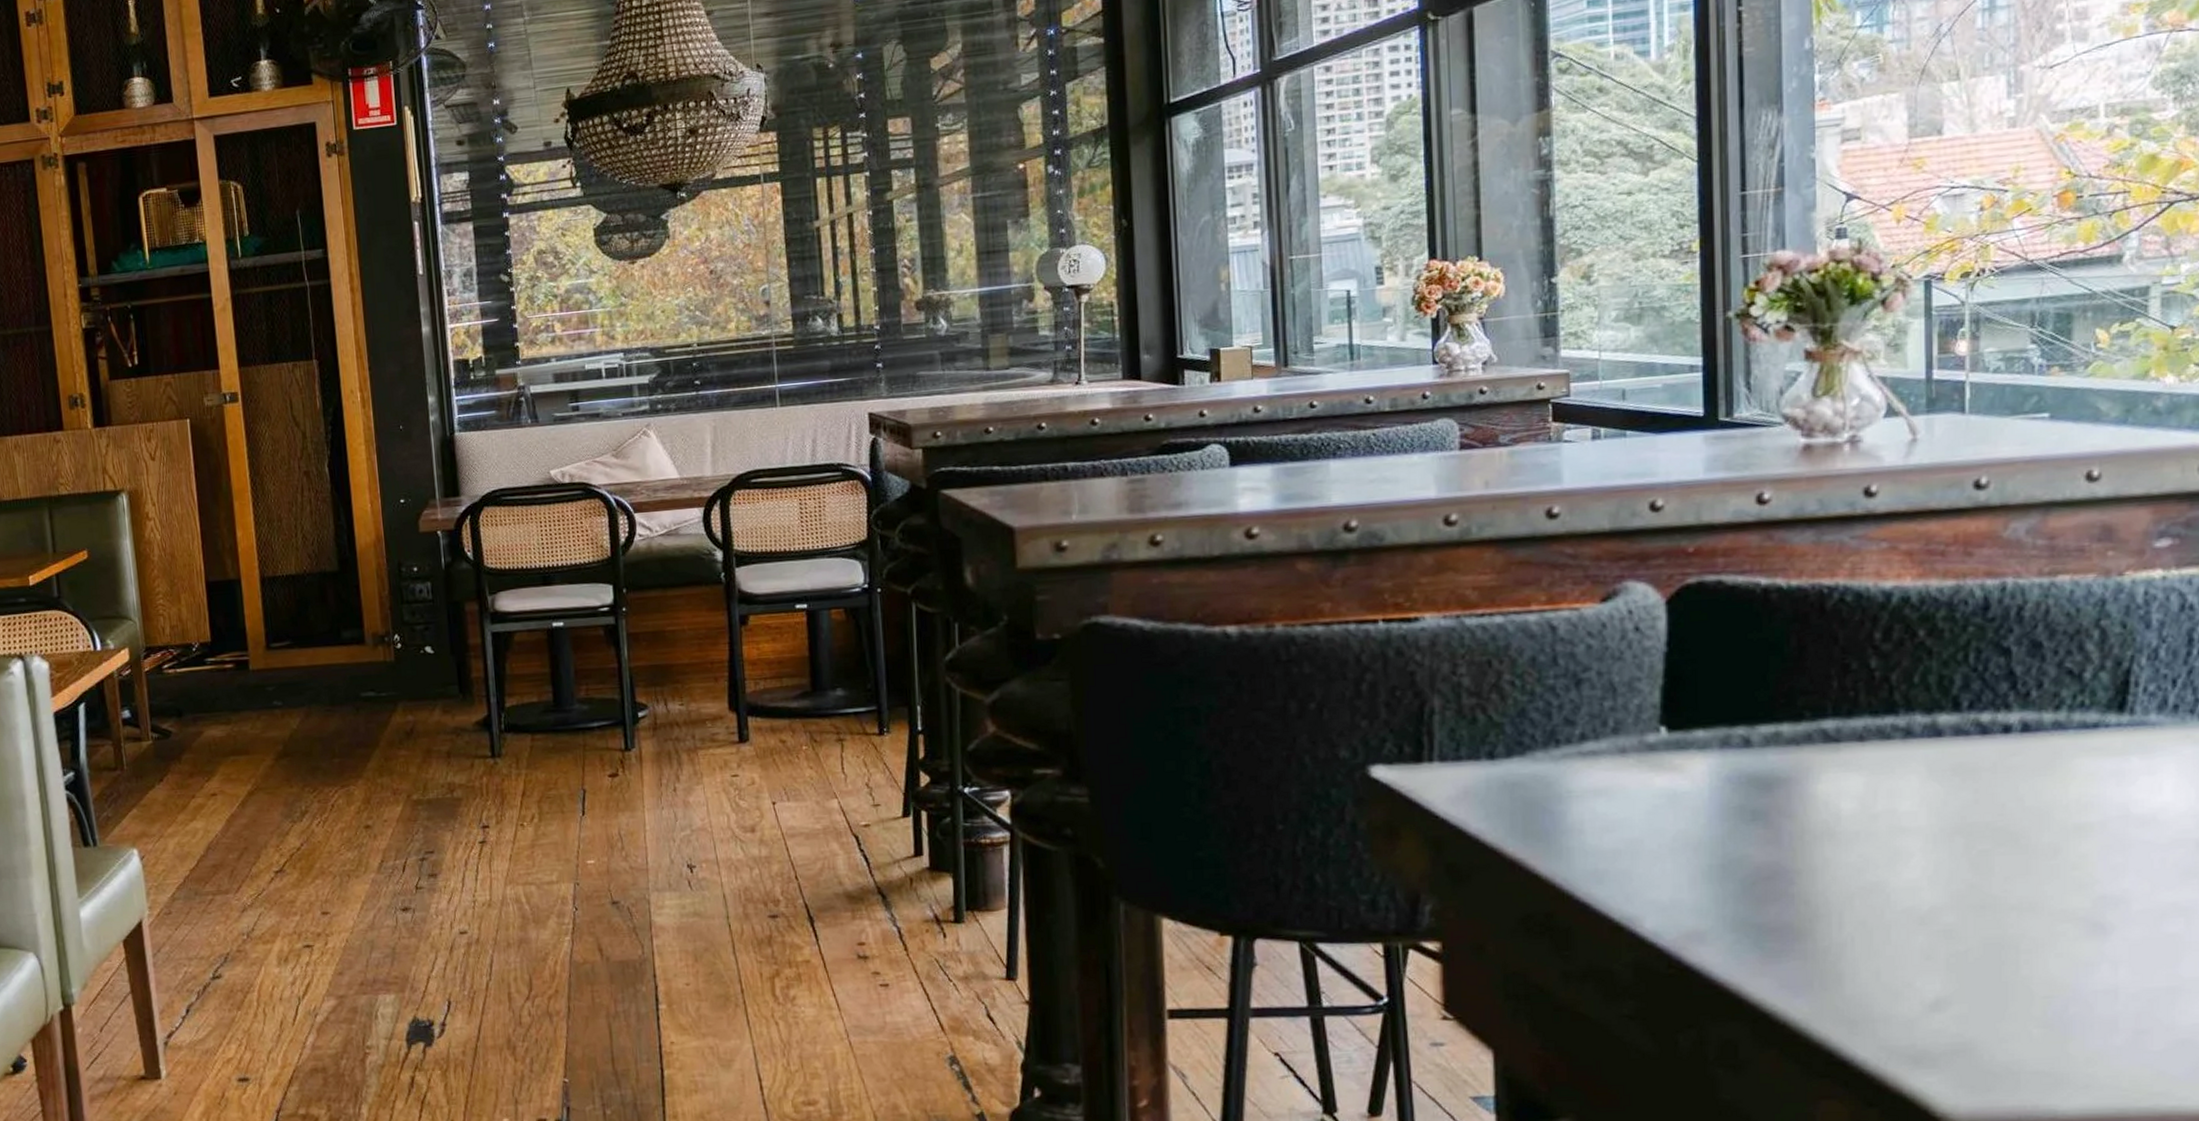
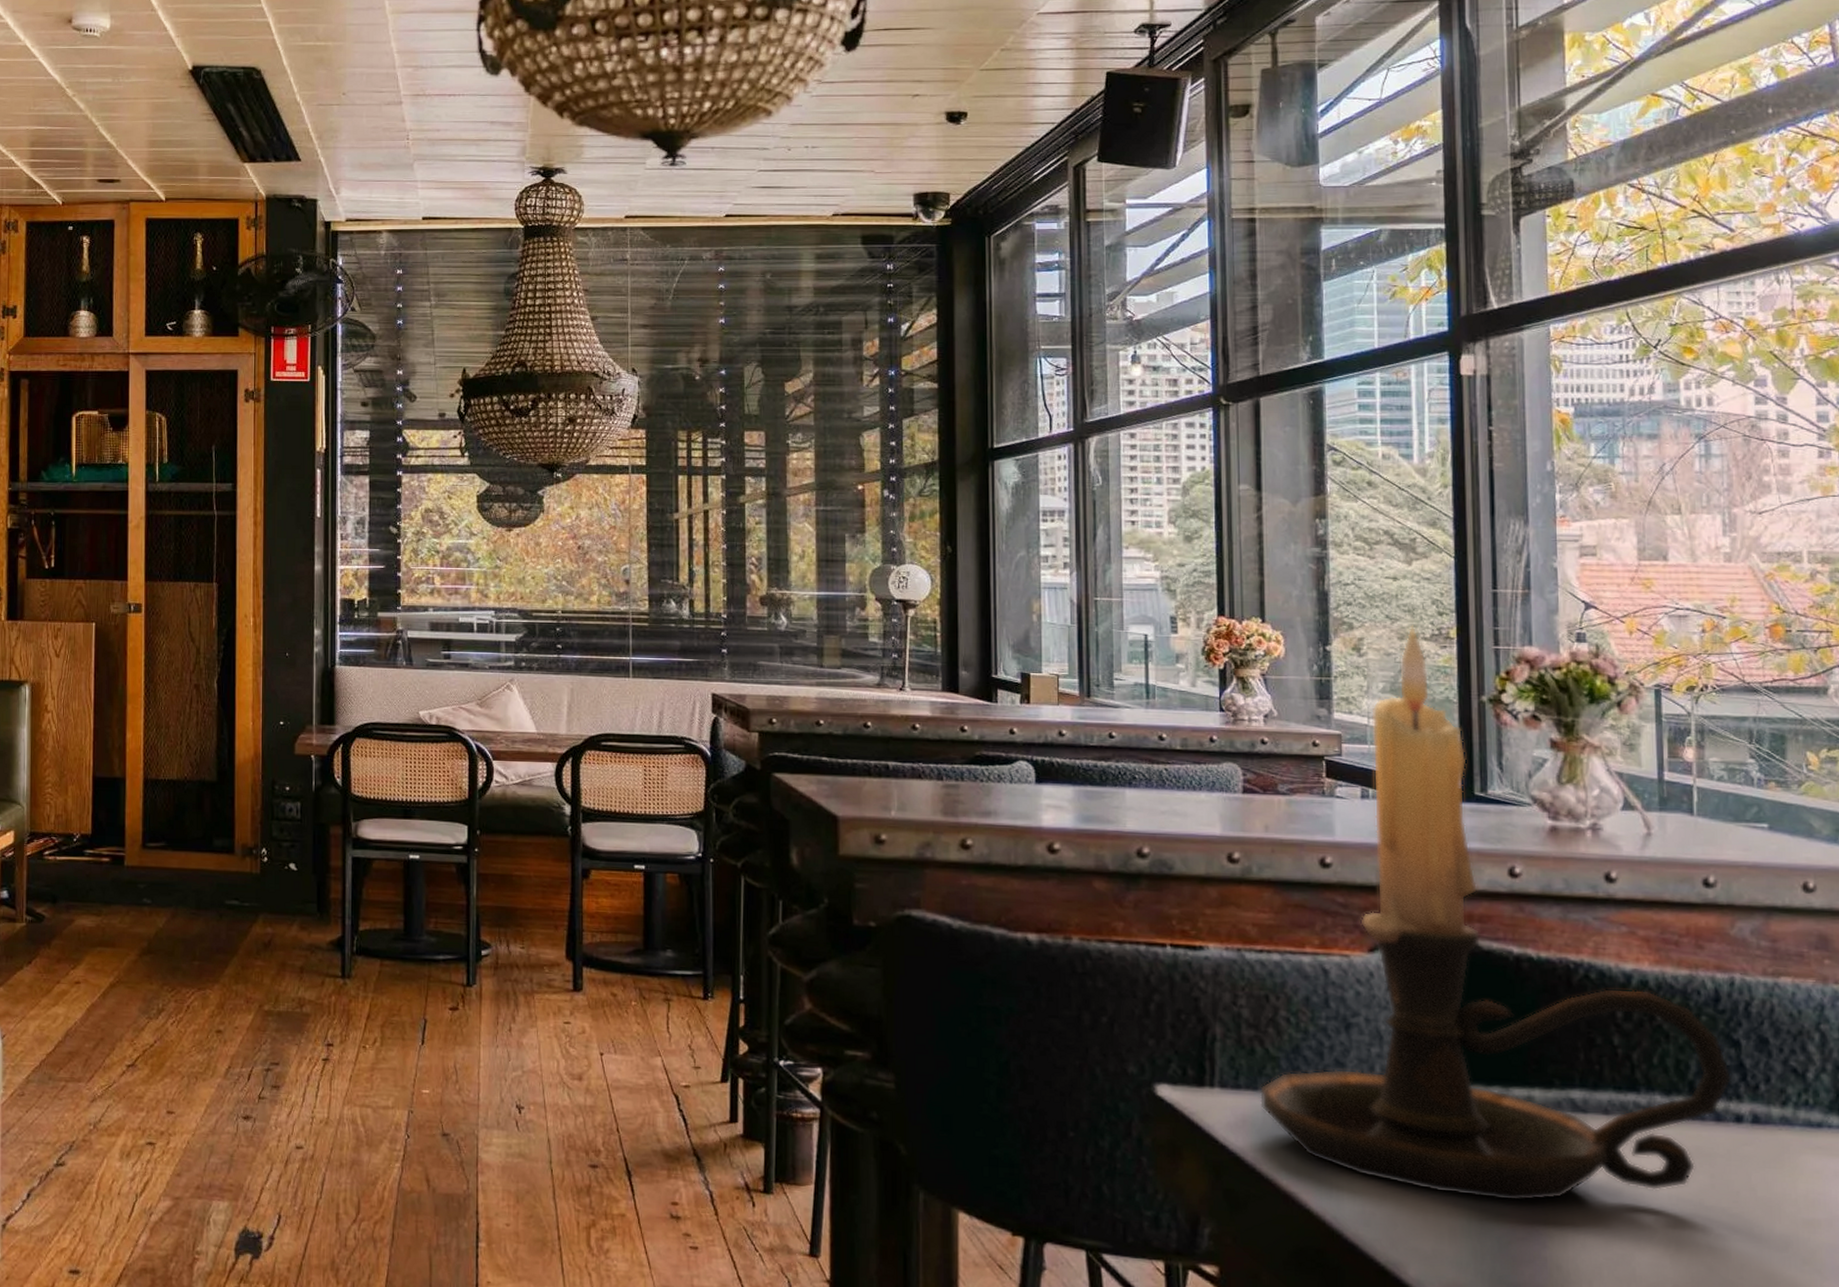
candle holder: none [1483,243,2001,843] -> present [1260,625,1733,1202]

